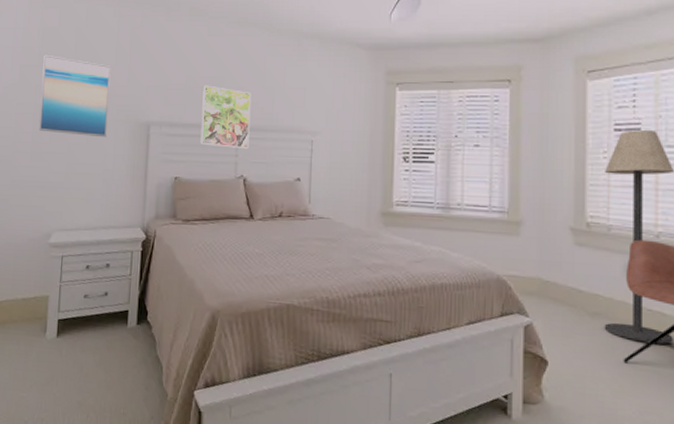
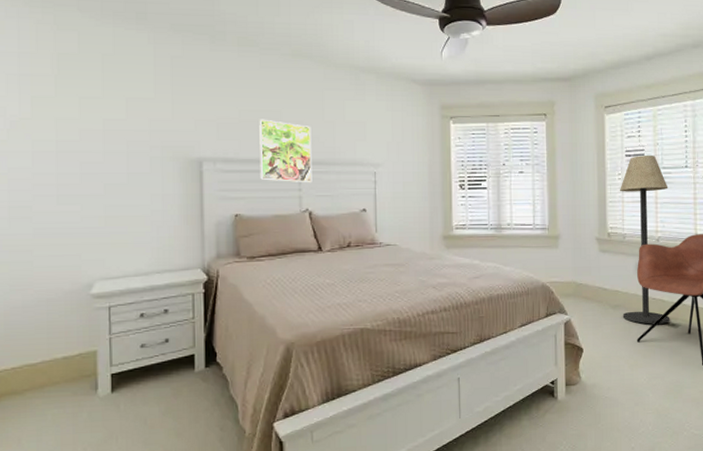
wall art: present [38,54,111,138] -> none [62,84,151,176]

